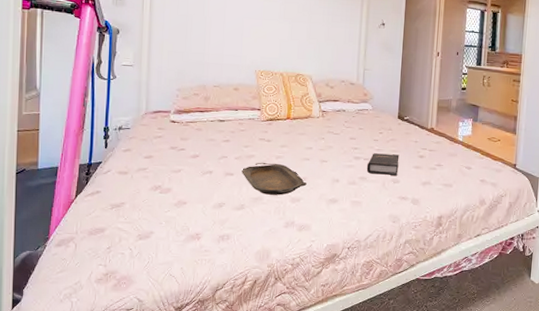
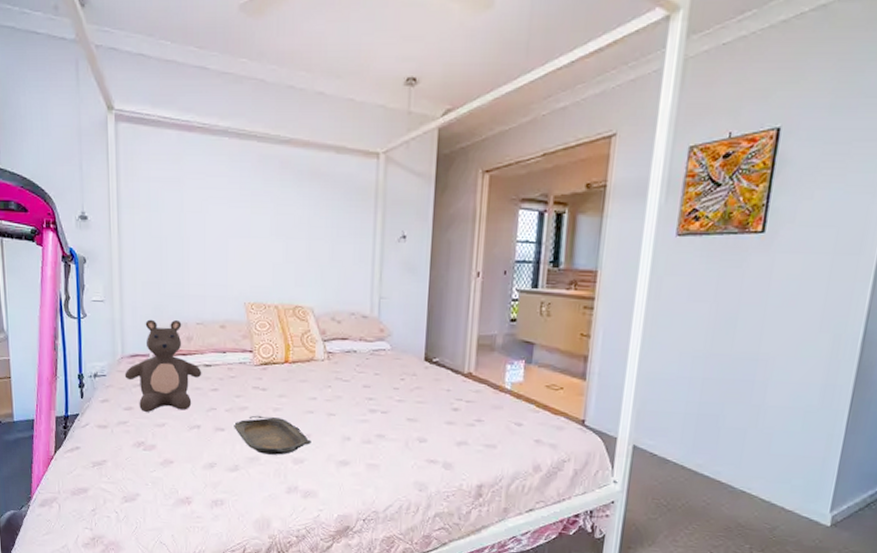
teddy bear: none [147,82,217,161] -> present [124,319,202,413]
hardback book: present [366,153,400,175] -> none [384,405,427,433]

